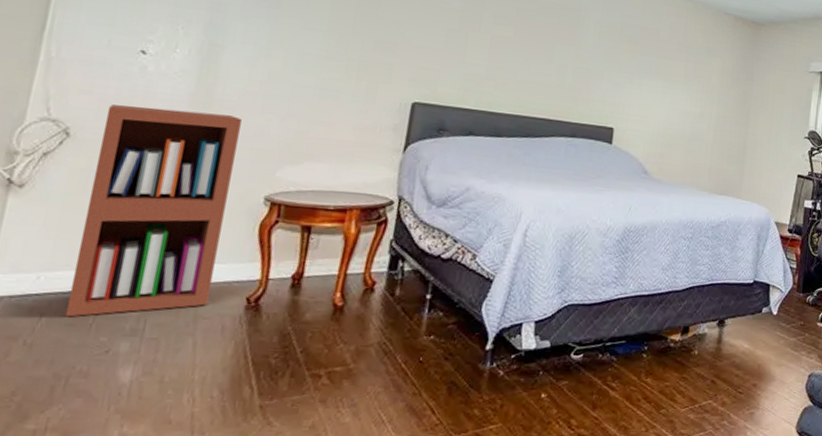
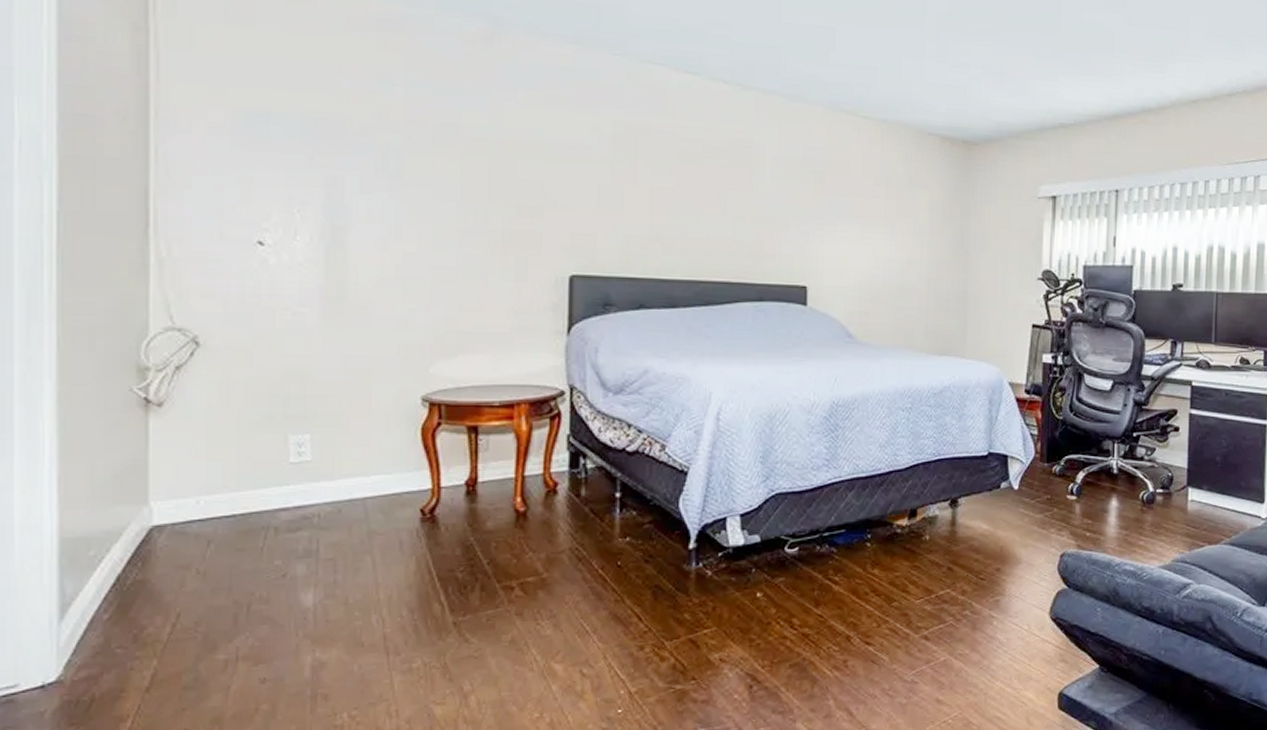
bookshelf: present [65,104,242,317] -> none [233,305,382,542]

